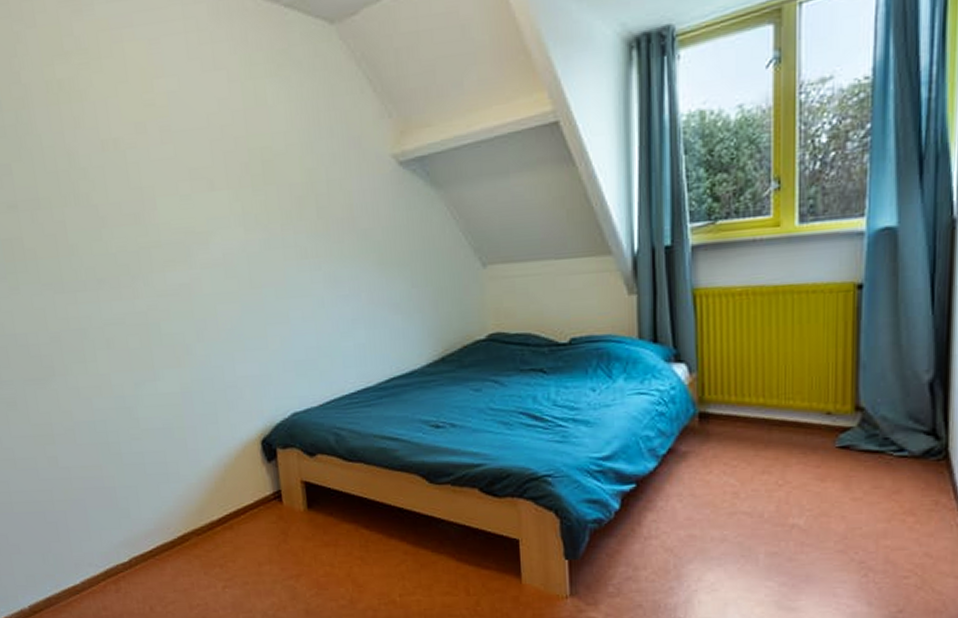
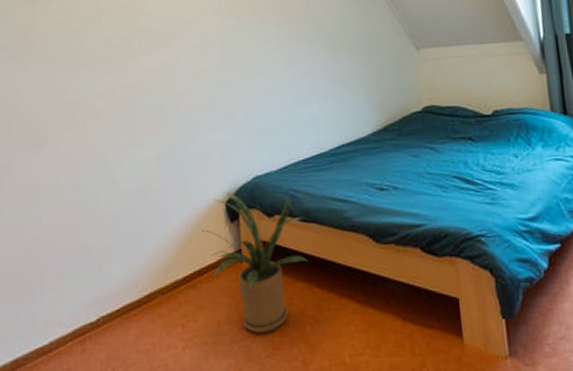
house plant: none [236,430,355,574] -> present [201,192,309,334]

